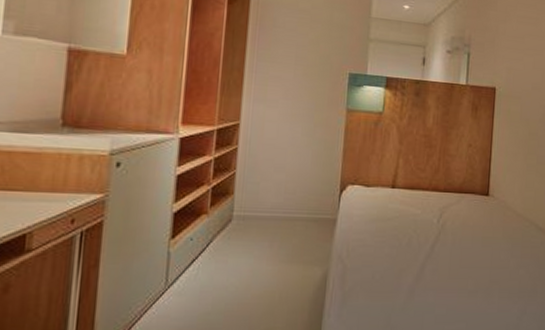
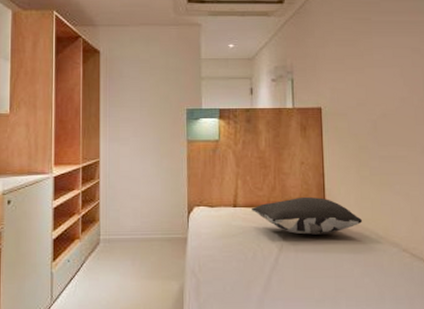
pillow: none [411,181,525,223] -> present [252,196,363,235]

